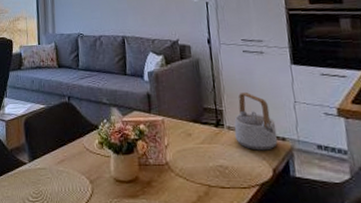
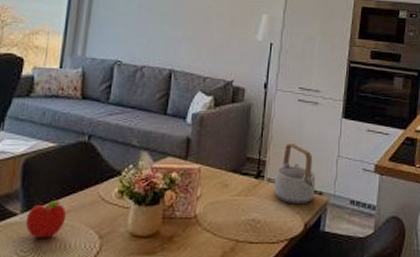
fruit: none [33,152,62,182] -> present [25,201,67,238]

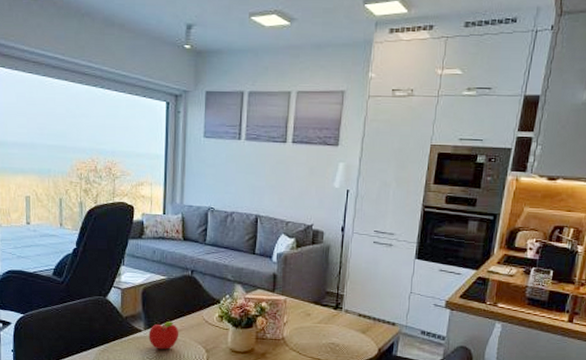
teapot: present [273,144,316,205] -> none [350,281,390,333]

